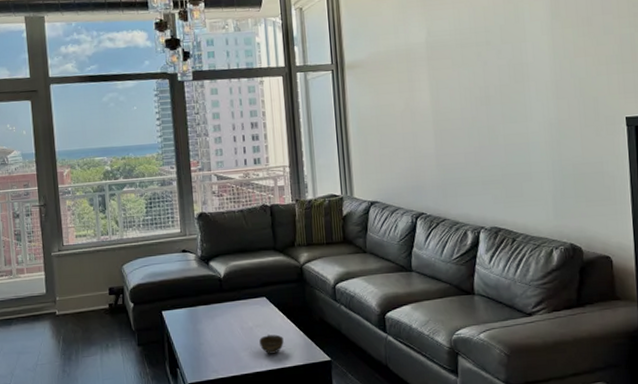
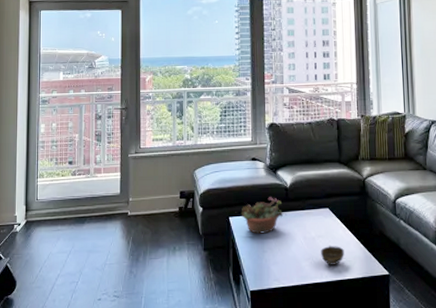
succulent planter: none [174,289,222,327] -> present [242,197,286,234]

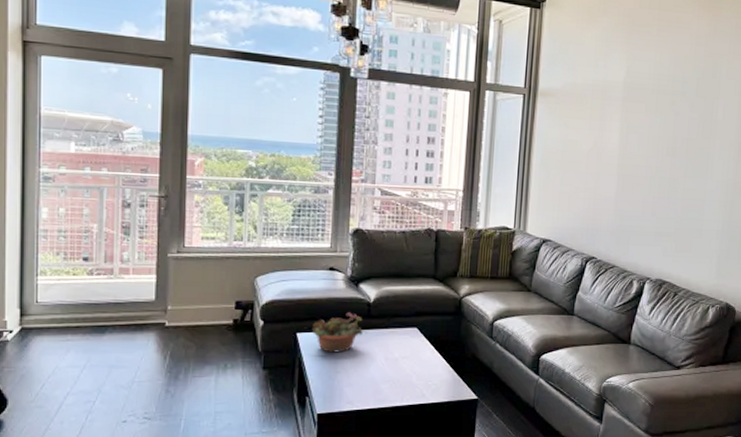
cup: present [321,245,344,265] -> none [403,367,430,388]

